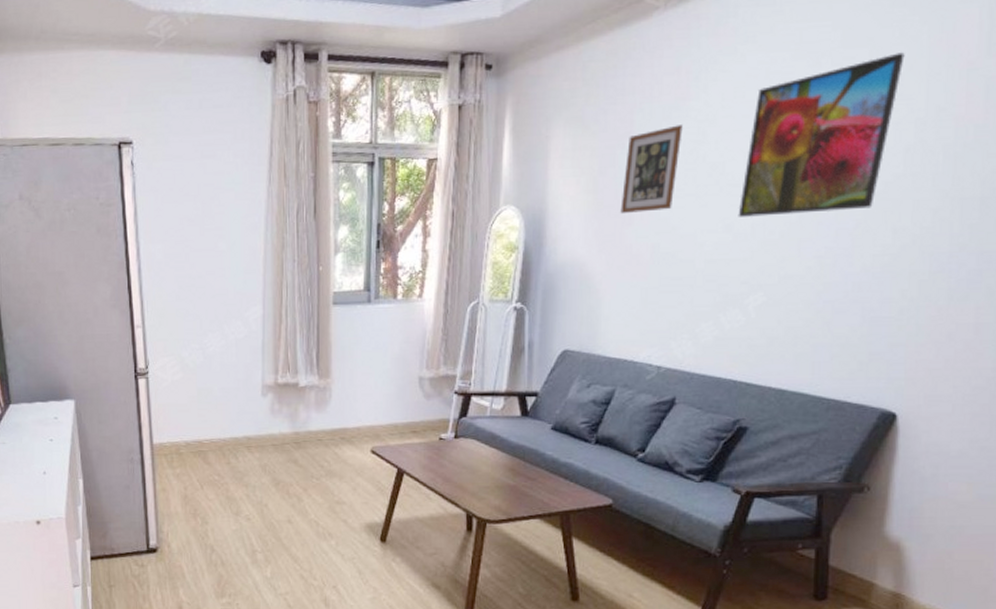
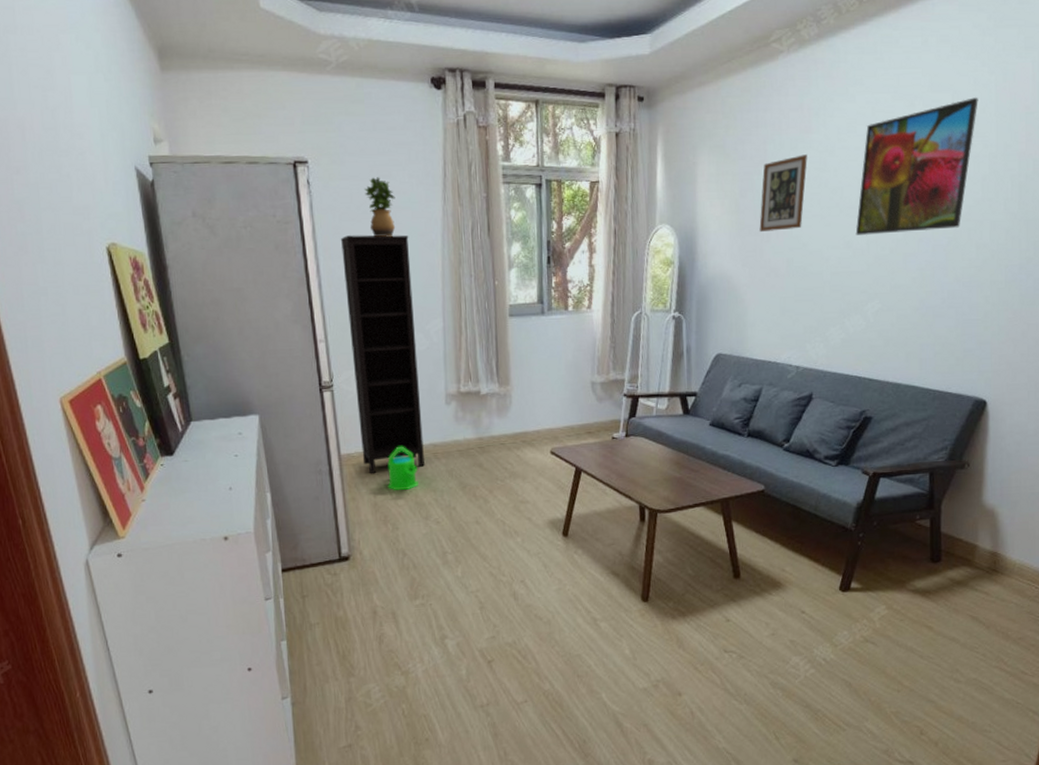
bookcase: none [161,217,237,465] -> present [340,235,425,474]
potted plant: none [188,157,219,220] -> present [365,177,396,237]
watering can: none [199,437,230,484] -> present [387,446,418,491]

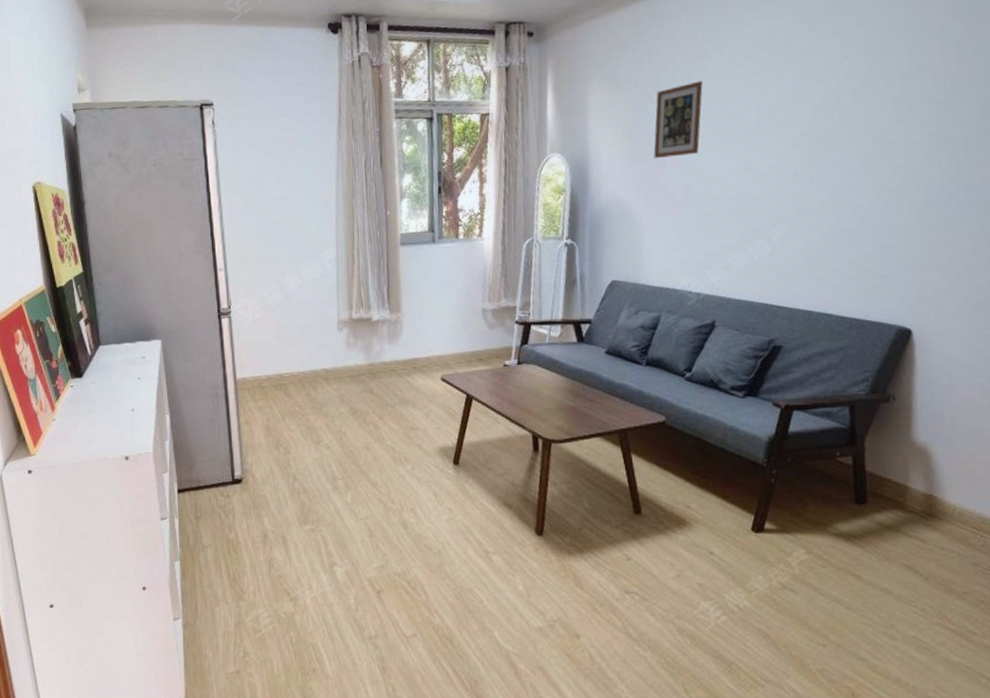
bookcase: present [340,235,425,474] -> none [241,169,316,398]
potted plant: present [365,177,396,237] -> none [265,116,293,172]
watering can: present [387,446,418,491] -> none [280,371,310,416]
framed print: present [855,97,978,235] -> none [756,18,886,160]

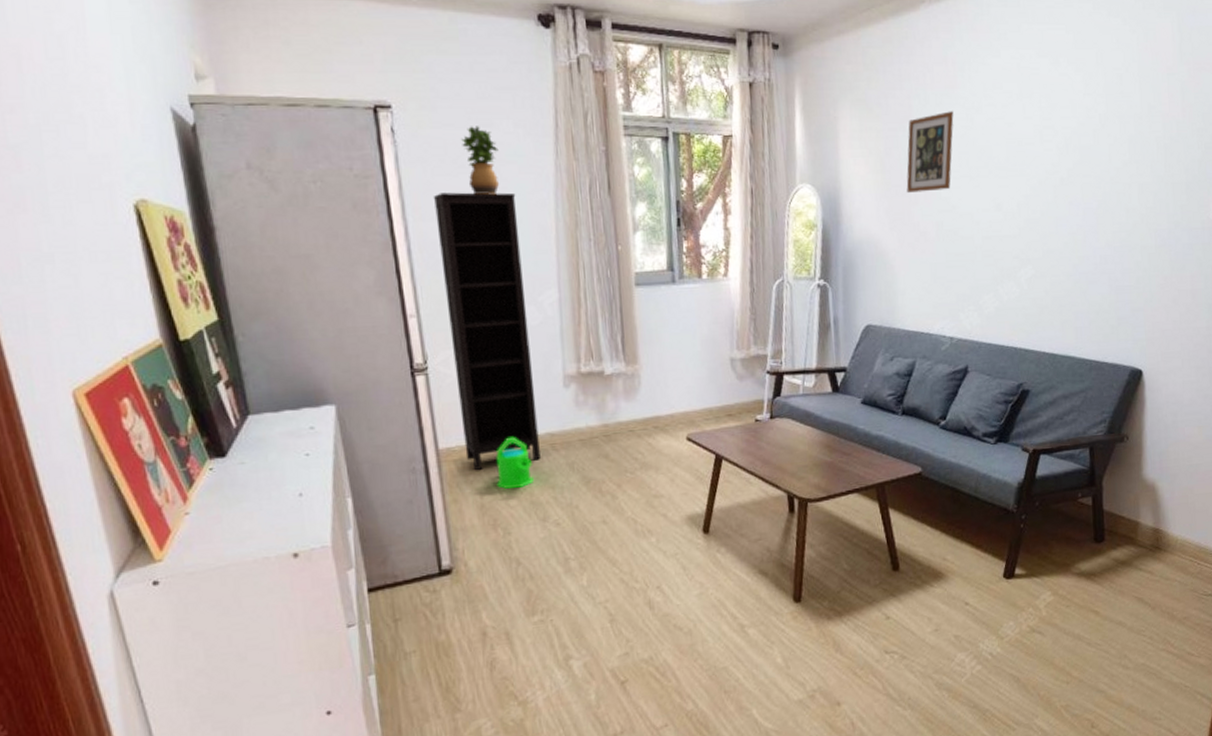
bookcase: none [241,169,316,398] -> present [433,192,540,471]
potted plant: none [265,116,293,172] -> present [461,126,500,195]
watering can: none [280,371,310,416] -> present [496,437,534,490]

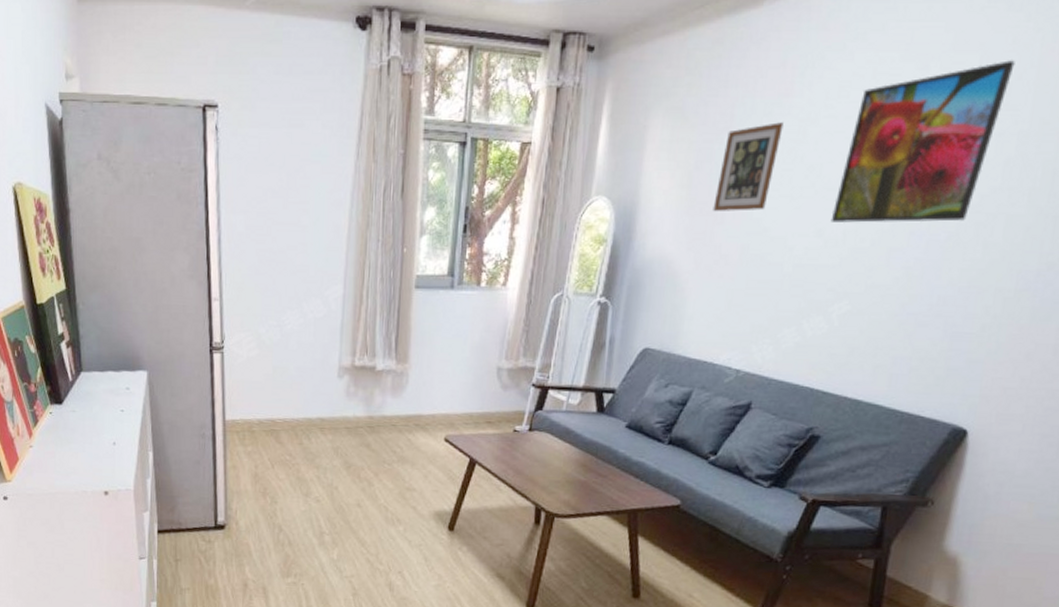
bookcase: present [433,192,540,471] -> none [244,188,316,444]
potted plant: present [461,126,500,195] -> none [274,126,306,192]
watering can: present [496,437,534,490] -> none [270,417,302,464]
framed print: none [1005,56,1122,197] -> present [830,60,1015,223]

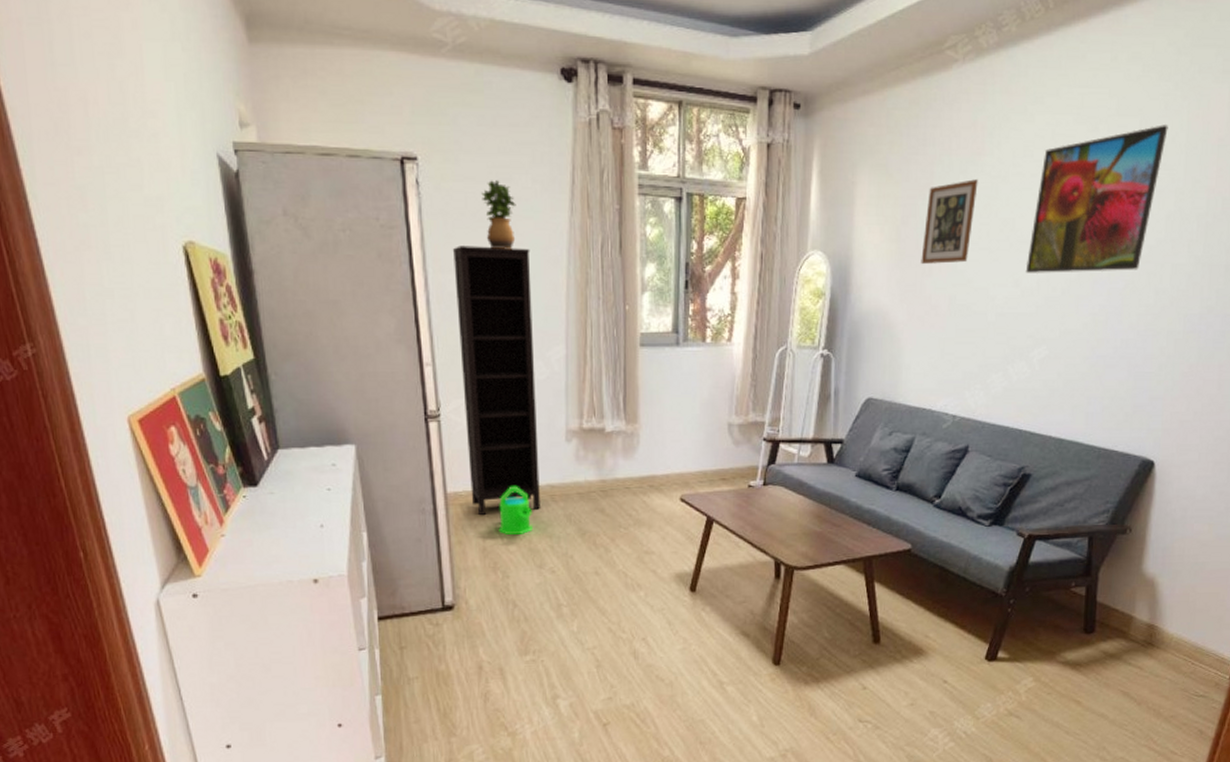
bookcase: none [244,188,316,444] -> present [452,245,540,516]
watering can: none [270,417,302,464] -> present [498,486,533,536]
potted plant: none [274,126,306,192] -> present [481,180,516,249]

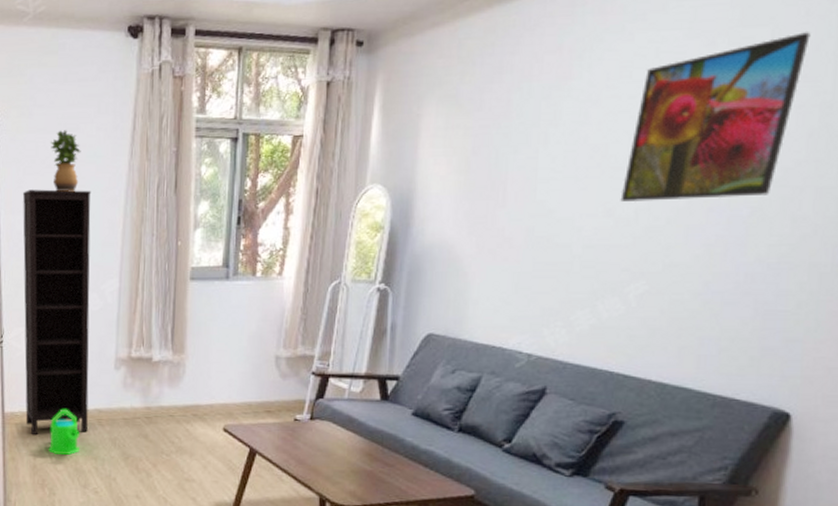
picture frame: present [921,179,978,265] -> none [493,105,563,196]

